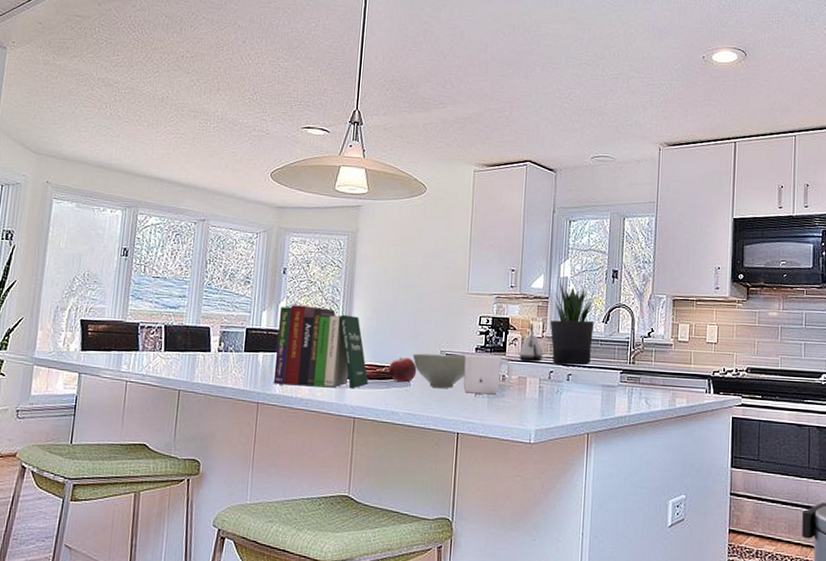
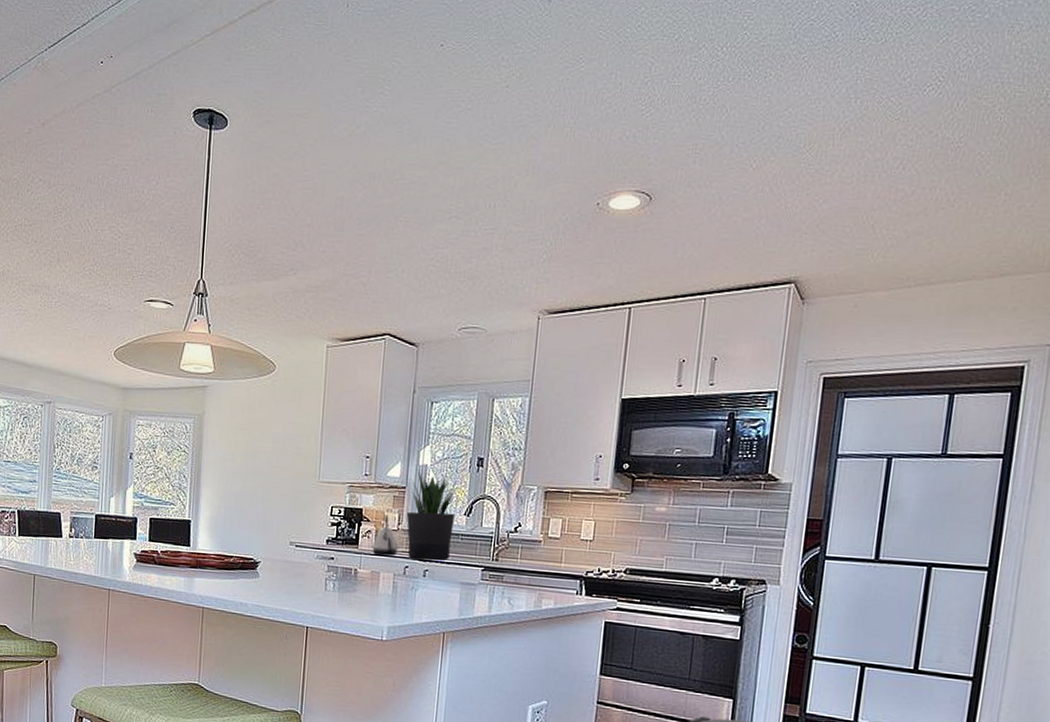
books: present [273,305,369,389] -> none [123,491,217,579]
fruit: present [389,357,417,383] -> none [237,548,266,574]
bowl: present [413,353,466,388] -> none [261,543,317,581]
mug: present [463,354,513,395] -> none [313,546,366,589]

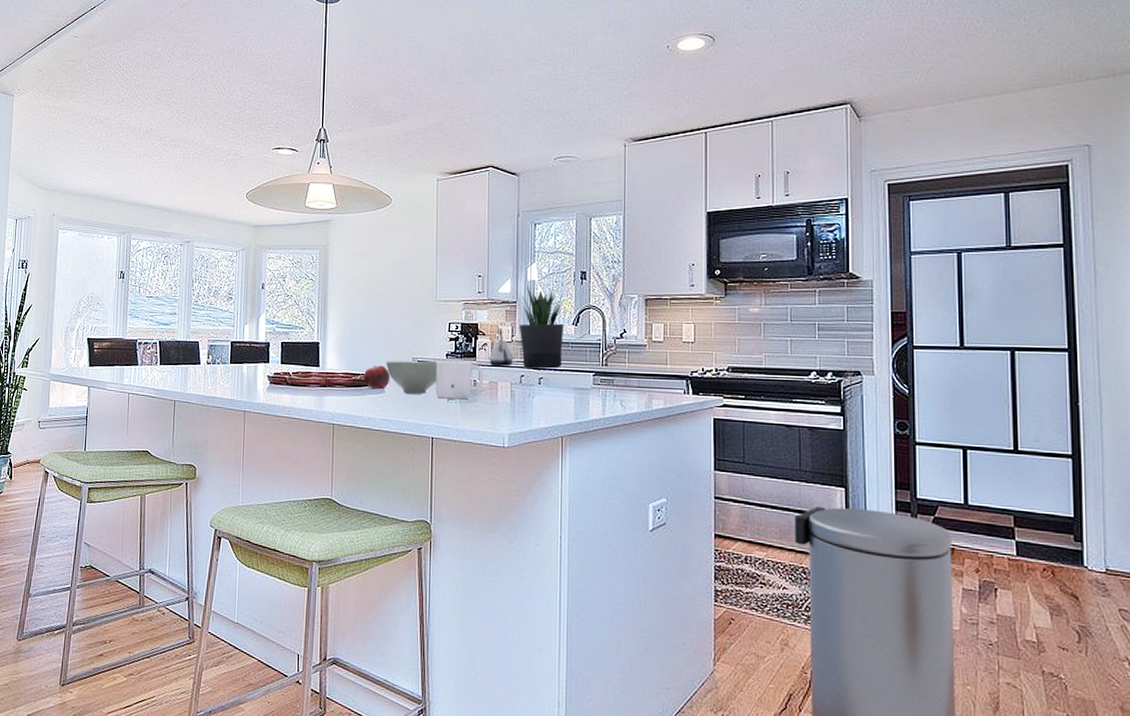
fruit: none [237,548,266,574] -> present [364,365,390,390]
bowl: none [261,543,317,581] -> present [386,361,437,394]
mug: none [313,546,366,589] -> present [435,360,484,400]

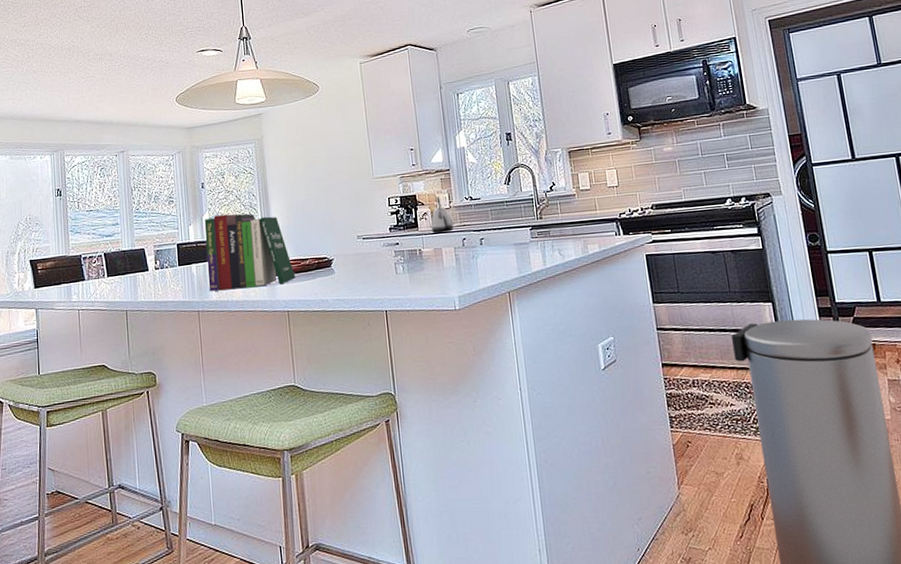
books: none [257,318,345,397] -> present [204,213,296,292]
fruit: present [364,365,390,390] -> none [312,247,339,272]
bowl: present [386,361,437,394] -> none [332,237,384,271]
mug: present [435,360,484,400] -> none [380,232,428,272]
planter: present [519,285,563,369] -> none [454,152,500,231]

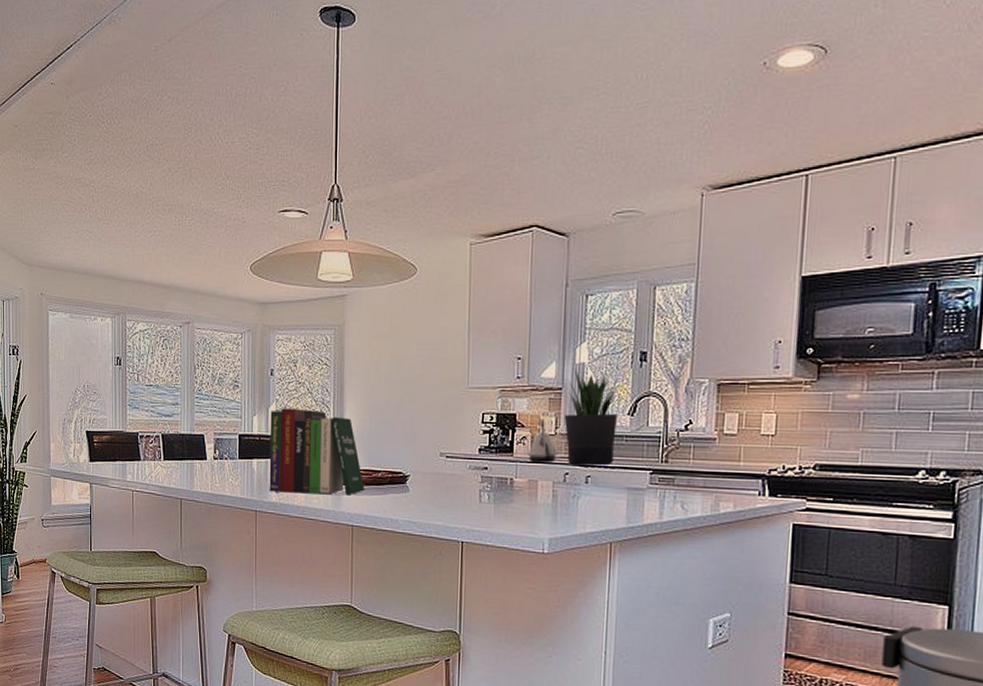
planter: none [454,152,500,231] -> present [564,368,617,466]

